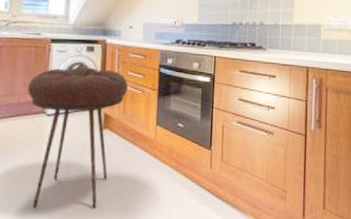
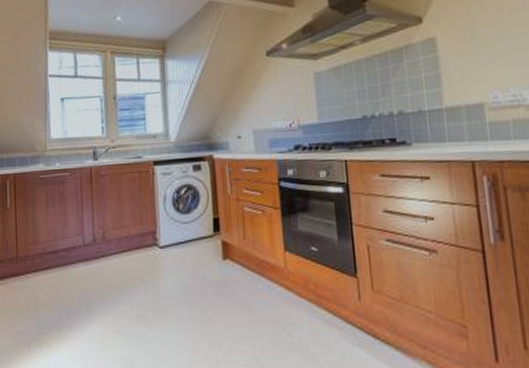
stool: present [28,66,128,208] -> none [136,188,245,353]

